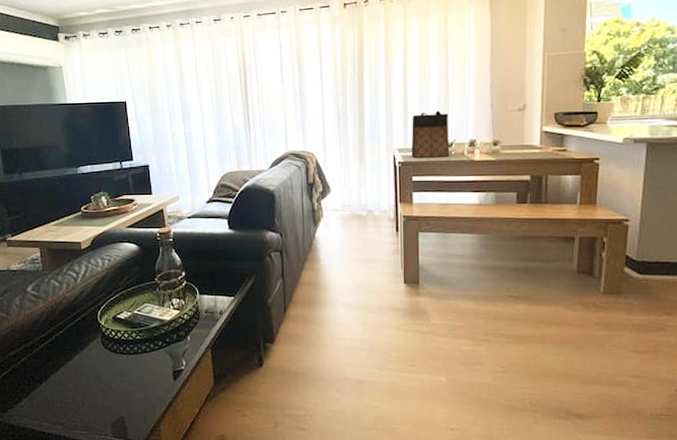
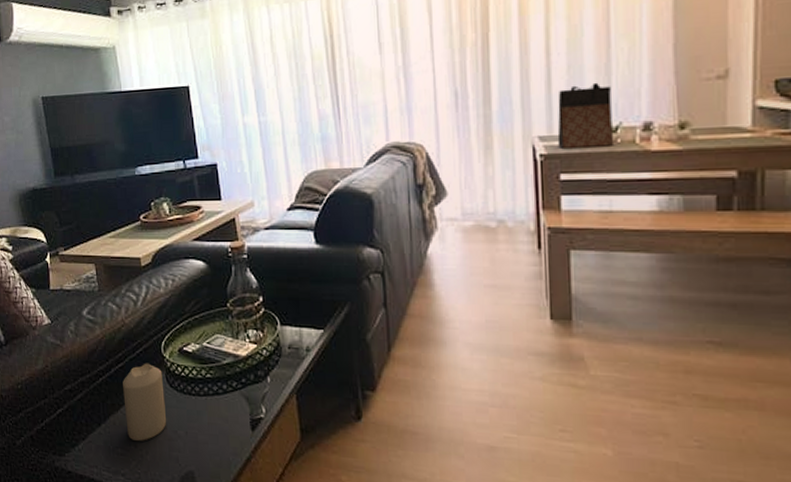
candle: none [63,329,102,396] -> present [123,363,167,442]

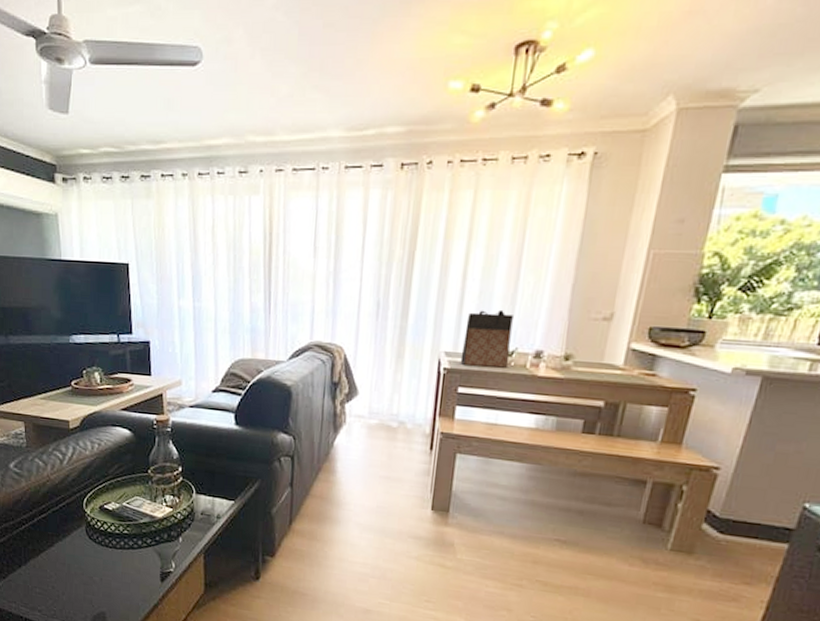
candle: present [123,363,167,442] -> none [44,516,84,584]

